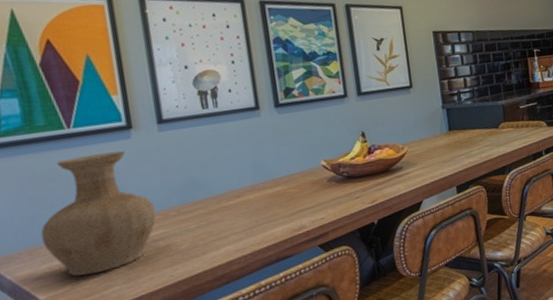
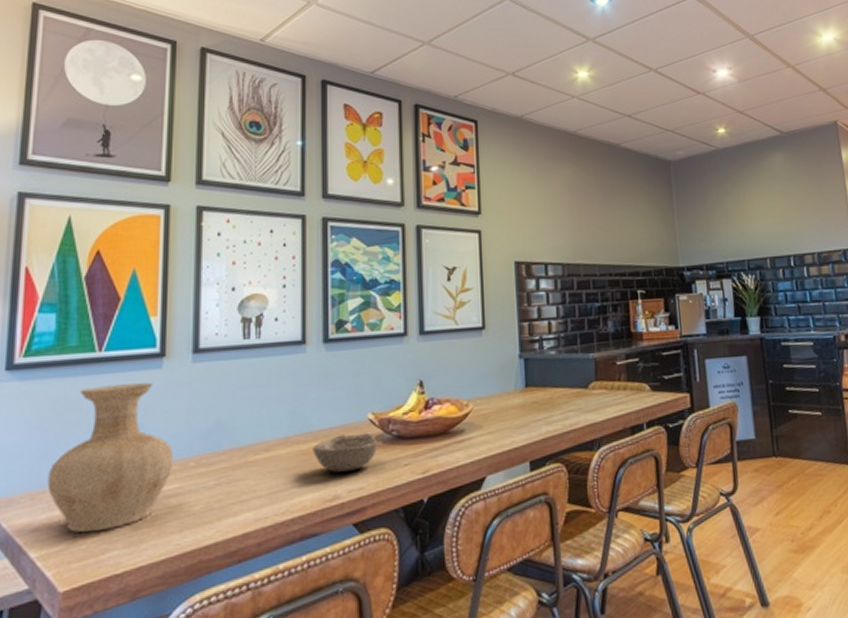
bowl: none [277,176,332,209] -> present [313,432,377,472]

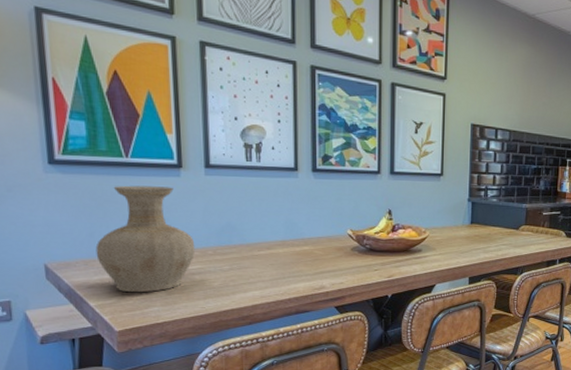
bowl: present [313,432,377,472] -> none [304,243,354,270]

